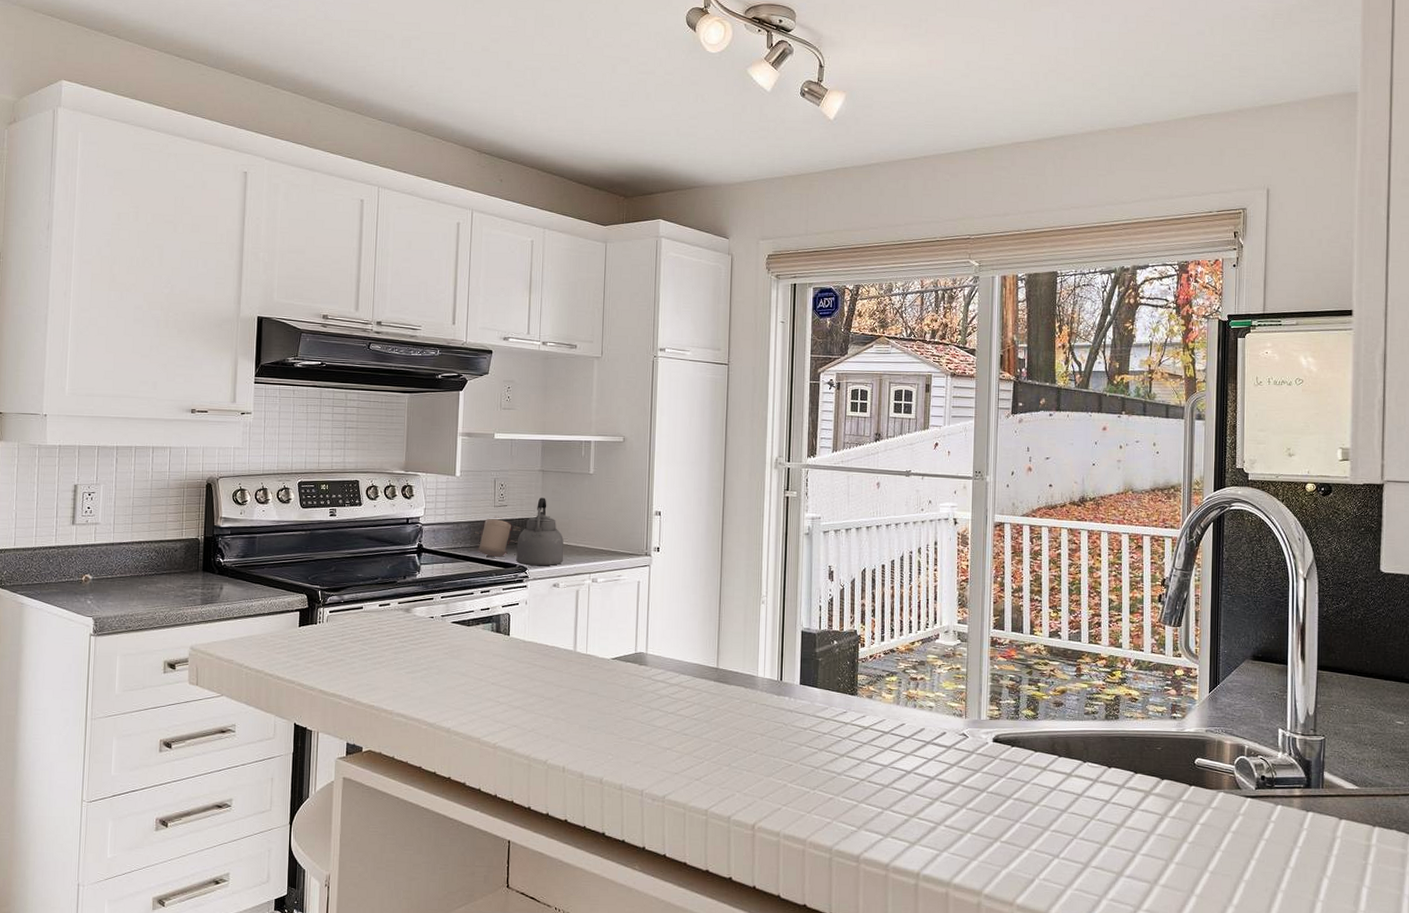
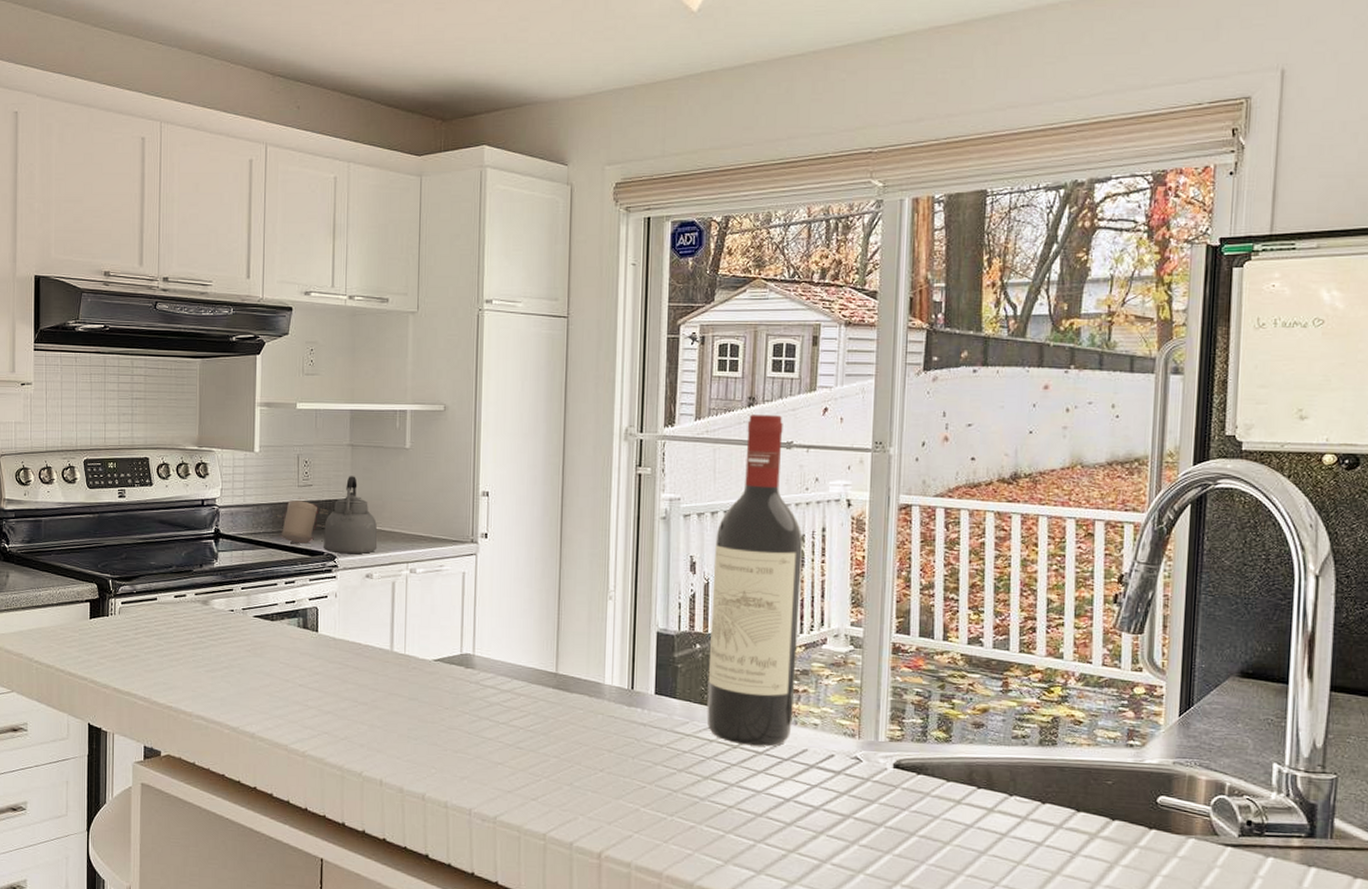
wine bottle: none [842,448,919,727] -> present [706,415,802,747]

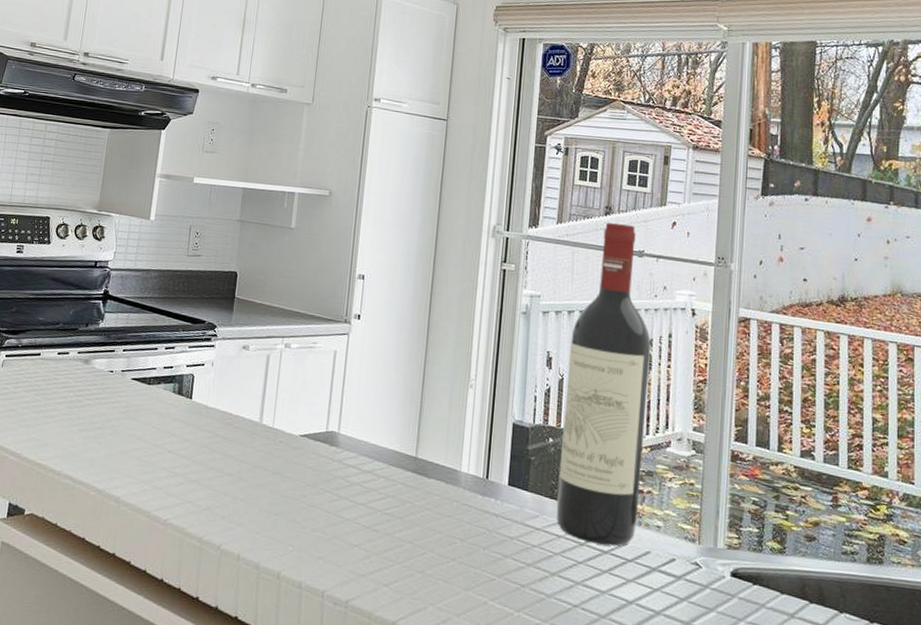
canister: present [276,497,329,546] -> none [164,266,214,313]
kettle: present [324,476,378,554] -> none [205,249,258,325]

